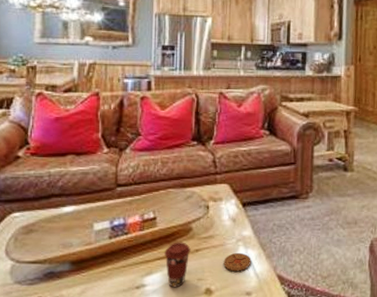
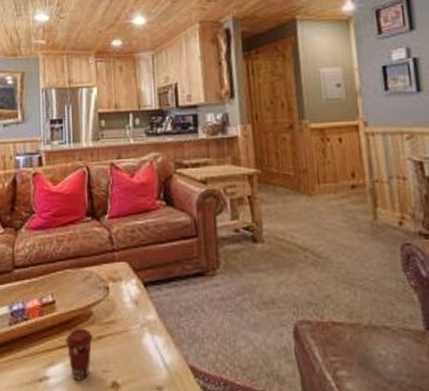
coaster: present [224,252,251,272] -> none [129,339,159,362]

